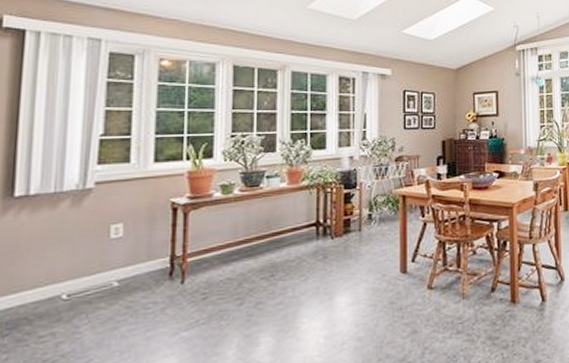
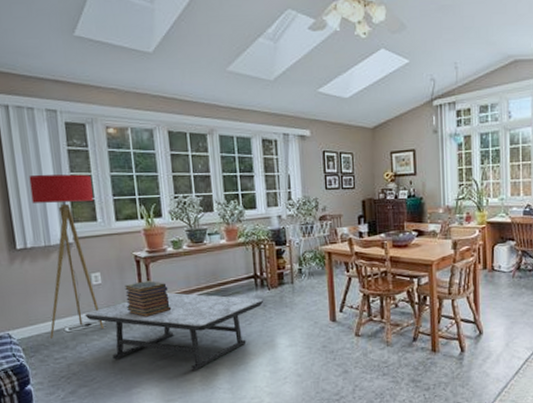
floor lamp: none [38,108,131,310] -> present [29,174,104,339]
coffee table: none [92,245,325,343] -> present [84,292,264,372]
book stack: none [150,232,210,277] -> present [125,281,172,317]

